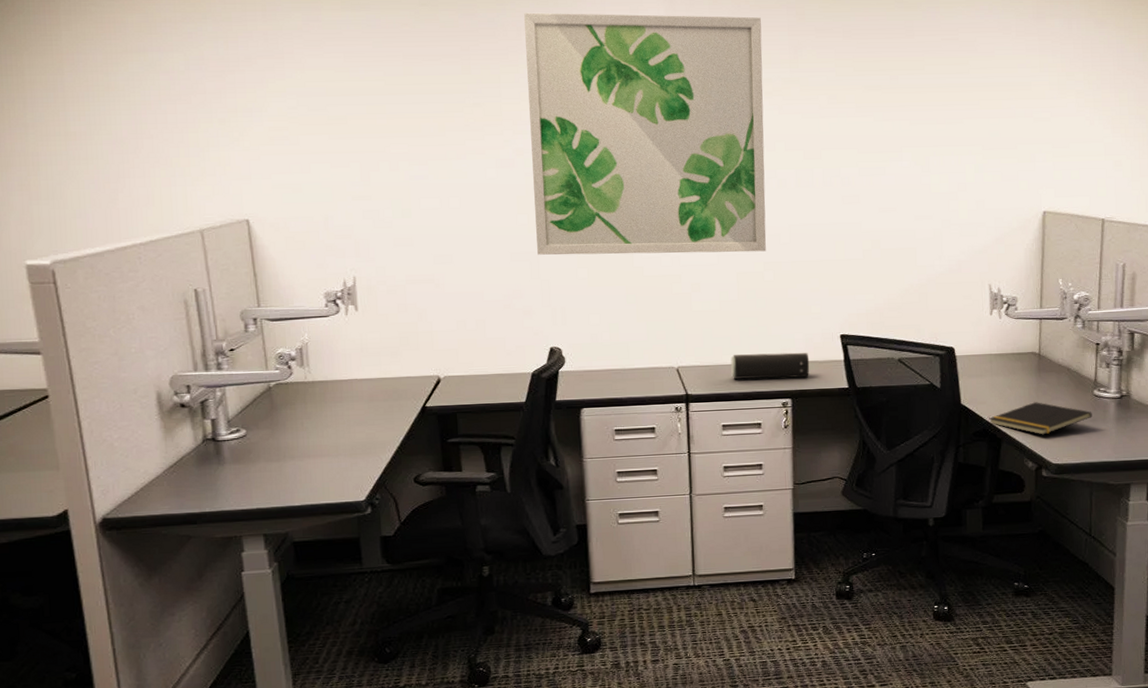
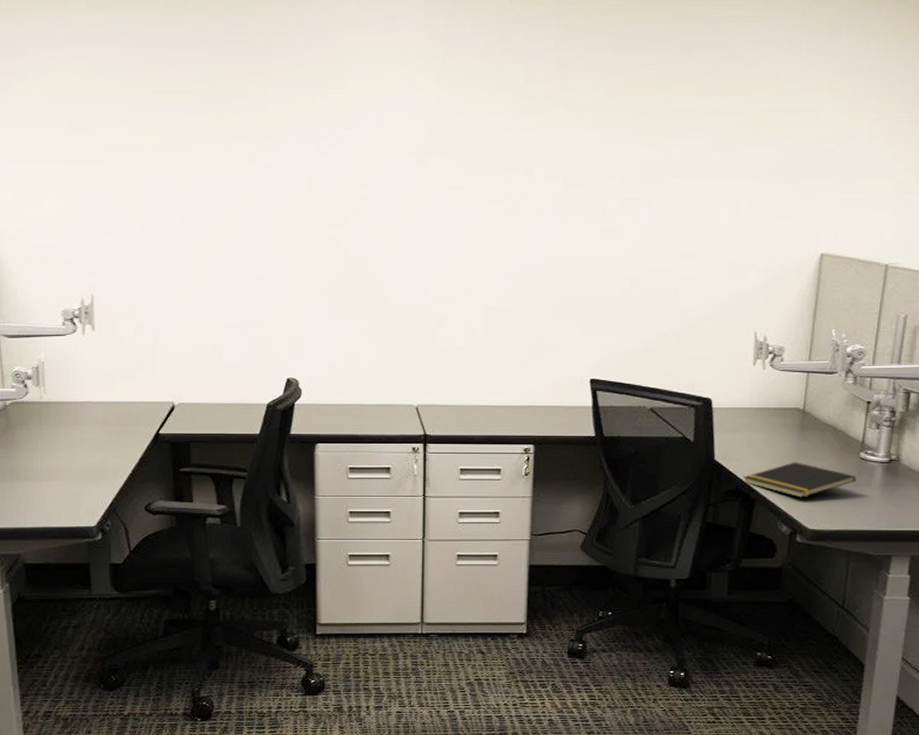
wall art: present [524,12,766,255] -> none [275,16,527,286]
speaker: present [731,352,810,379] -> none [473,395,556,422]

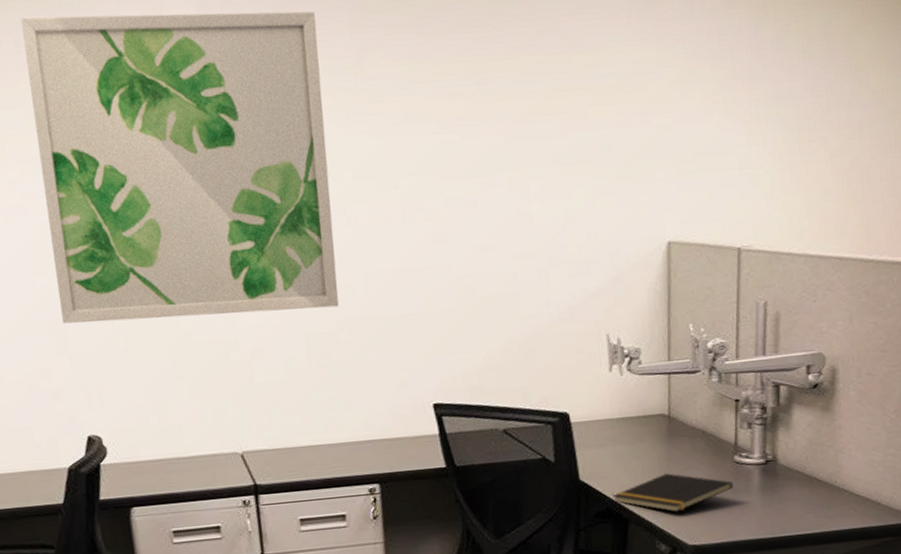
wall art: none [275,16,527,286] -> present [21,11,339,324]

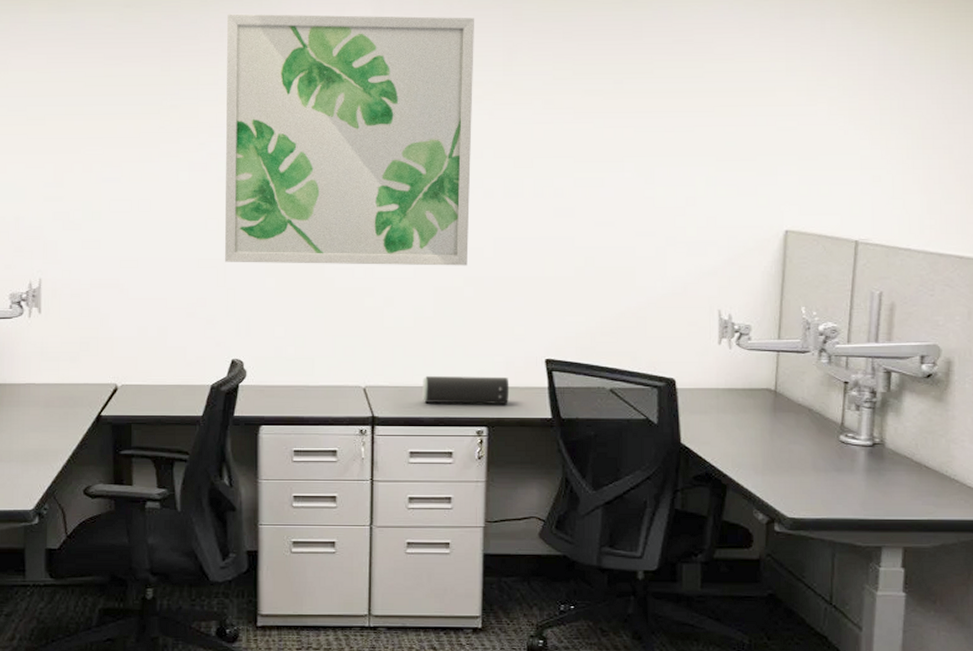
speaker: none [304,427,399,464] -> present [423,376,510,404]
notepad: present [613,473,733,512] -> none [713,445,837,484]

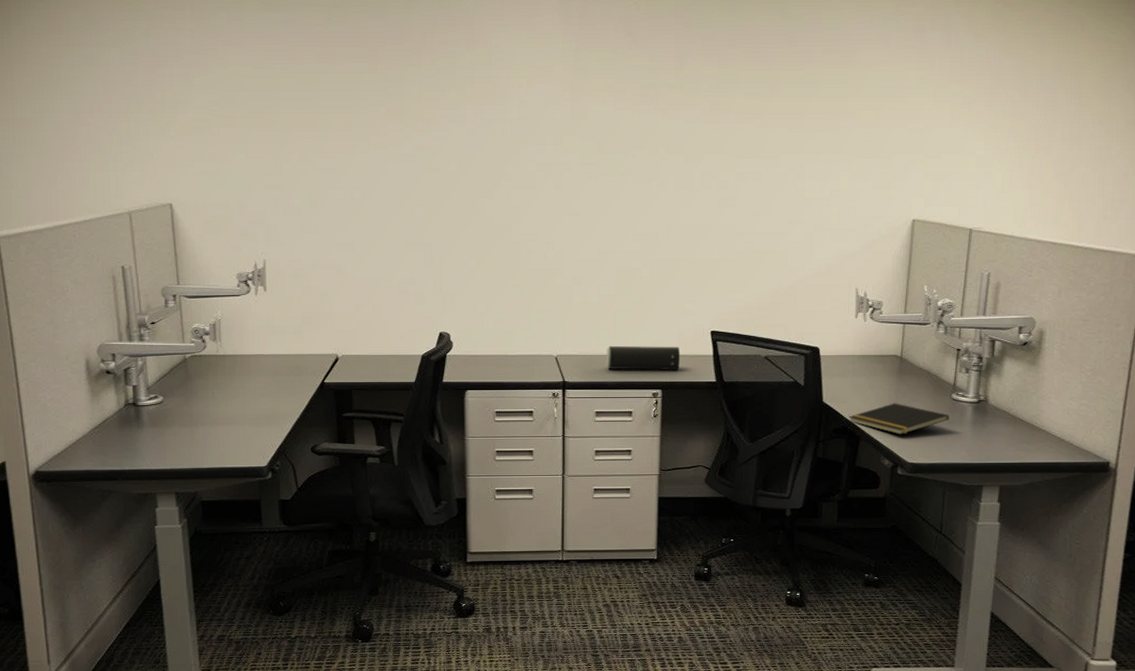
wall art: present [225,13,474,266] -> none [428,16,650,249]
notepad: none [713,445,837,484] -> present [849,403,949,435]

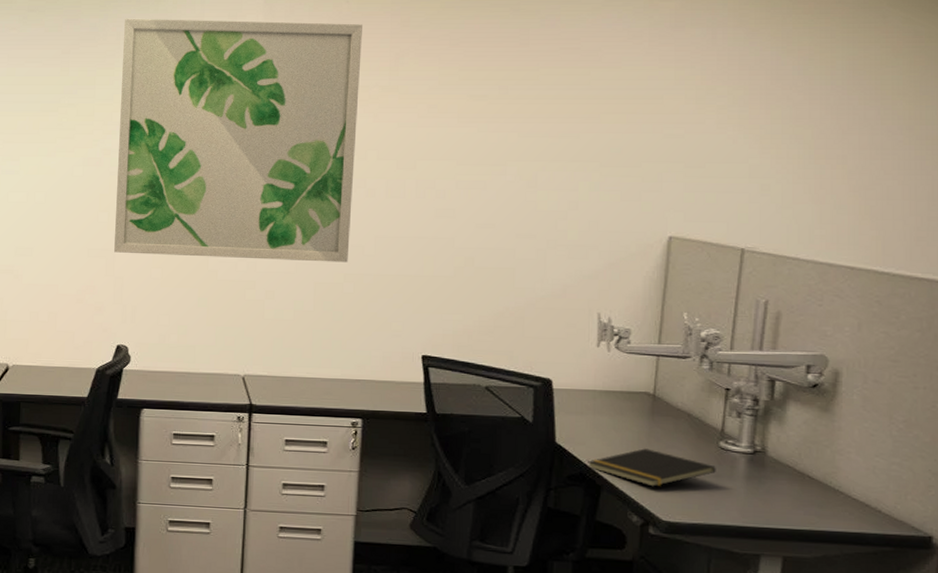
wall art: none [428,16,650,249] -> present [114,18,362,263]
speaker: present [606,346,681,370] -> none [300,368,386,397]

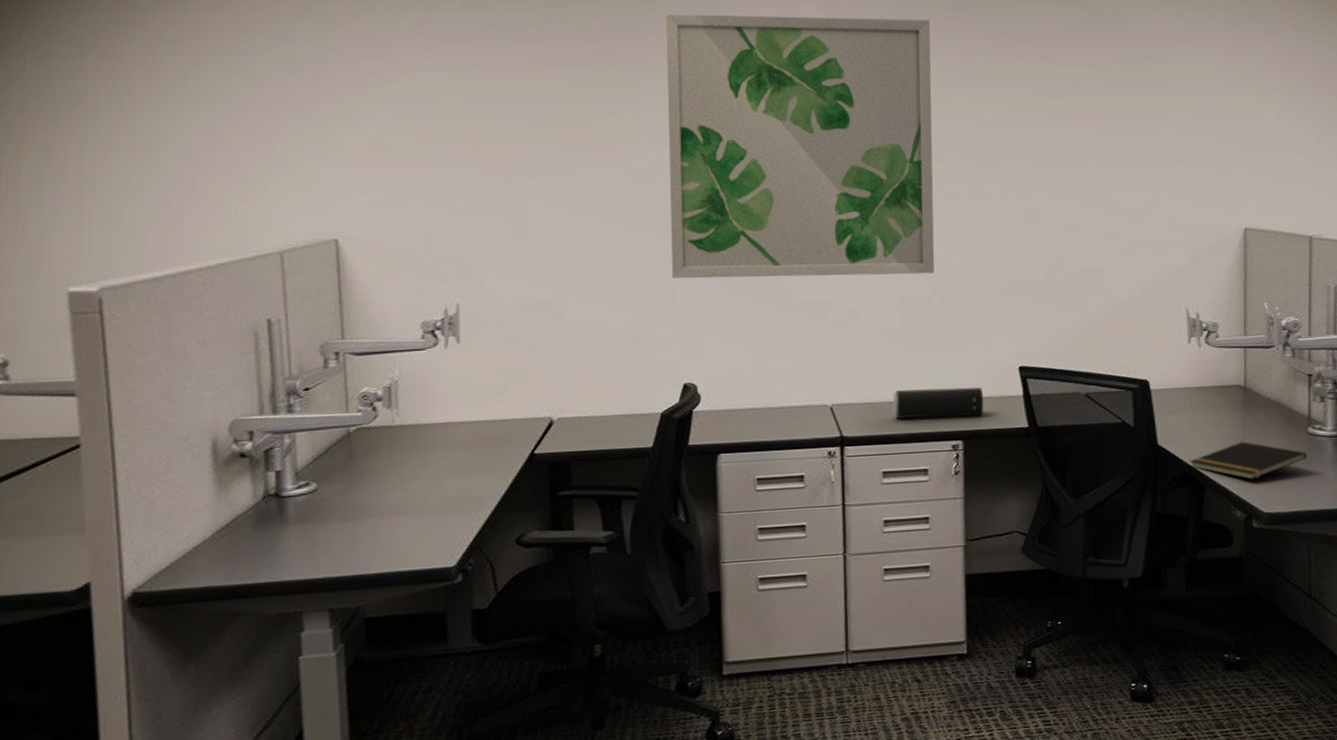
speaker: none [300,368,386,397] -> present [893,387,984,418]

